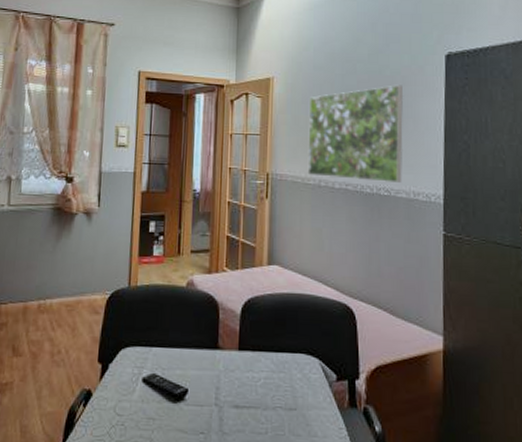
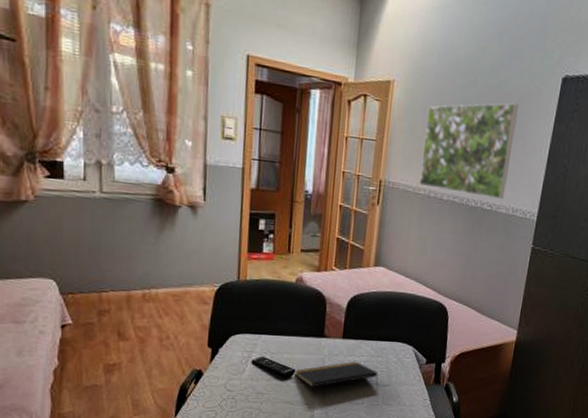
notepad: none [188,378,283,412] -> present [295,361,379,388]

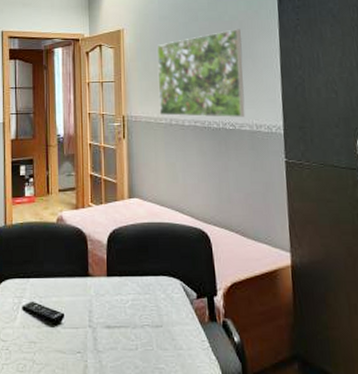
notepad: present [295,361,379,388] -> none [64,300,150,333]

